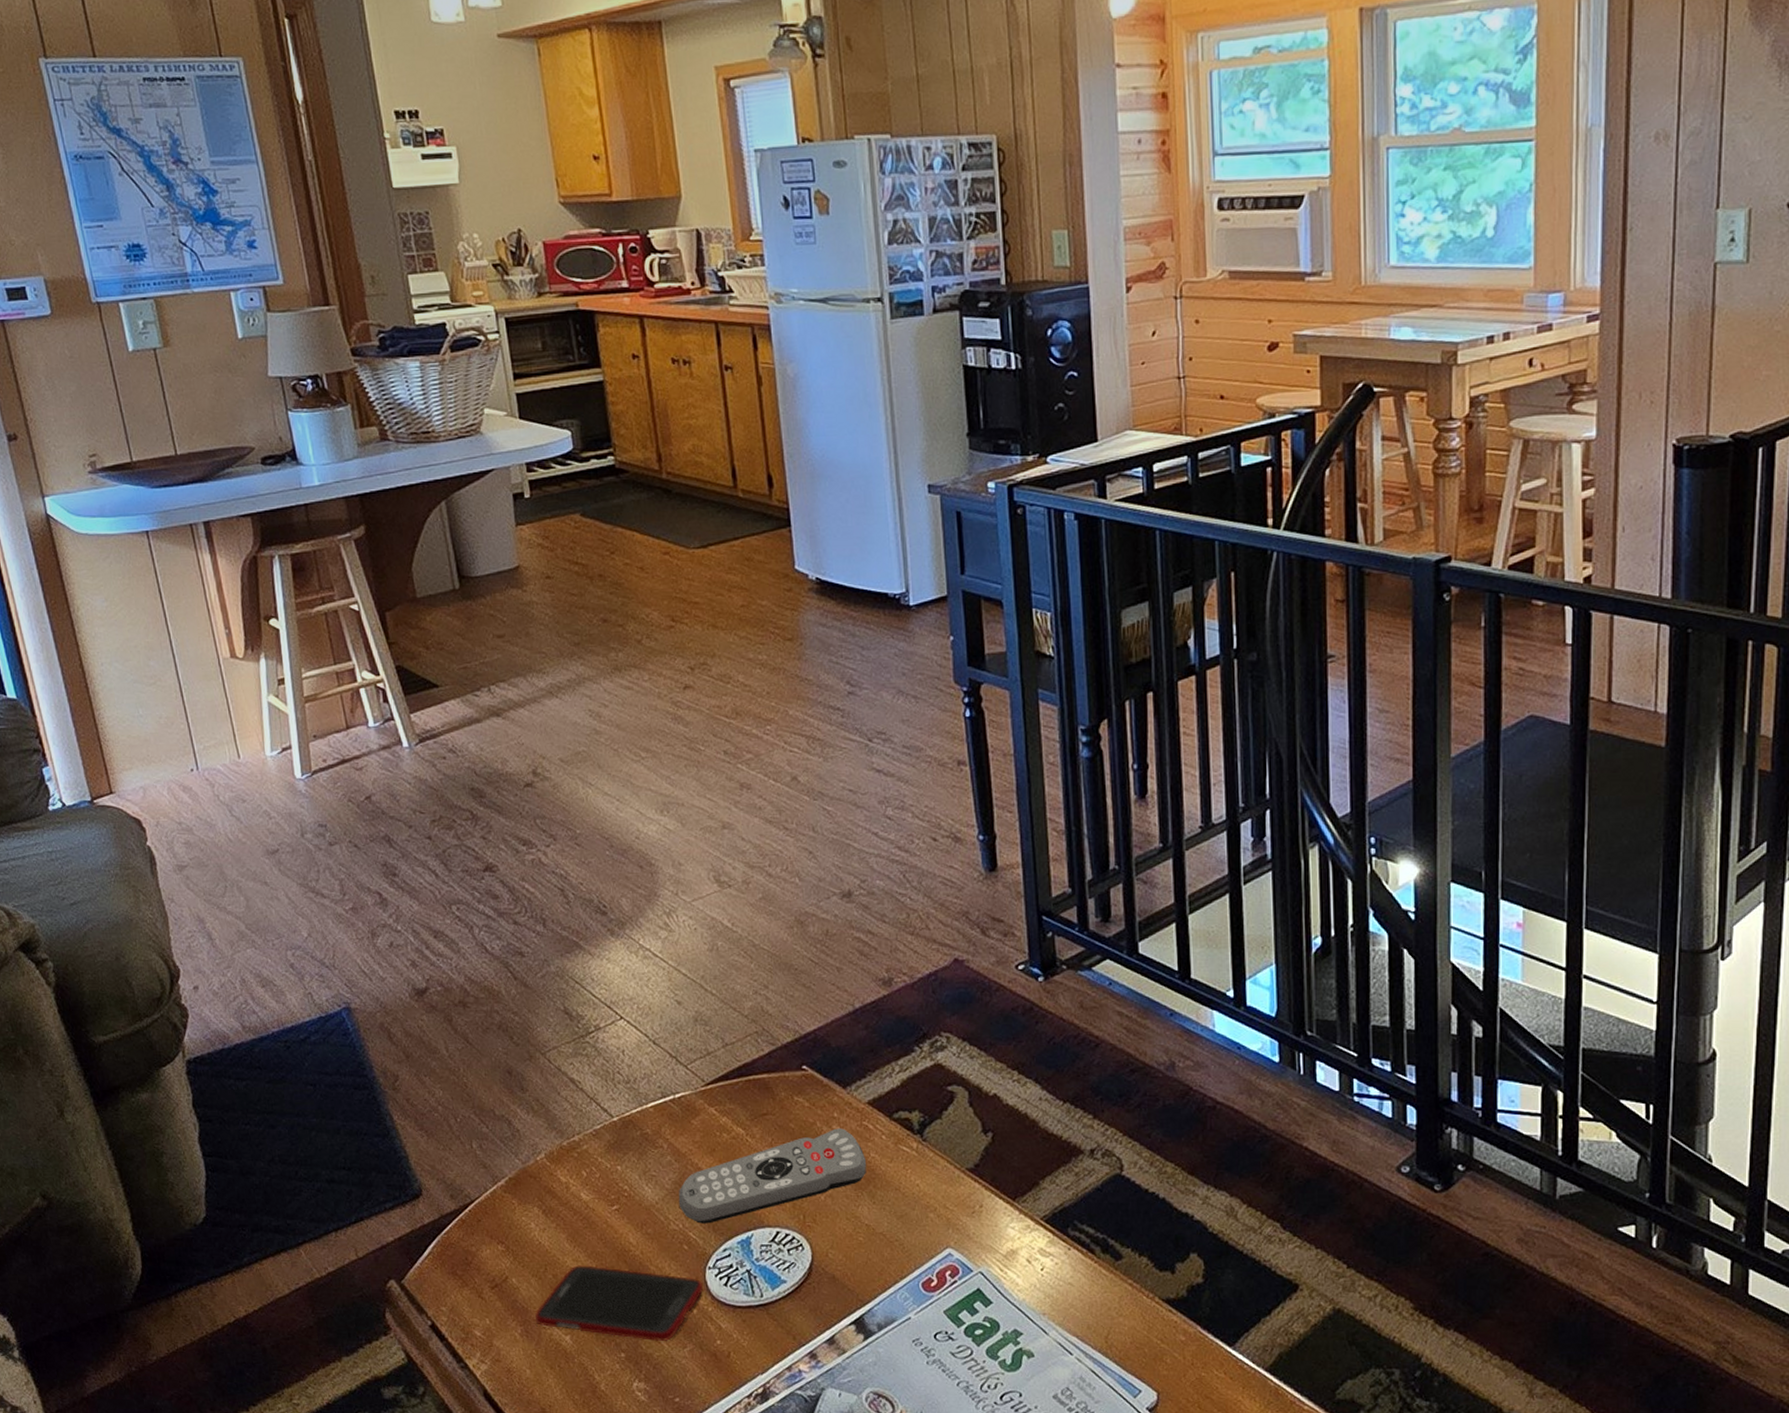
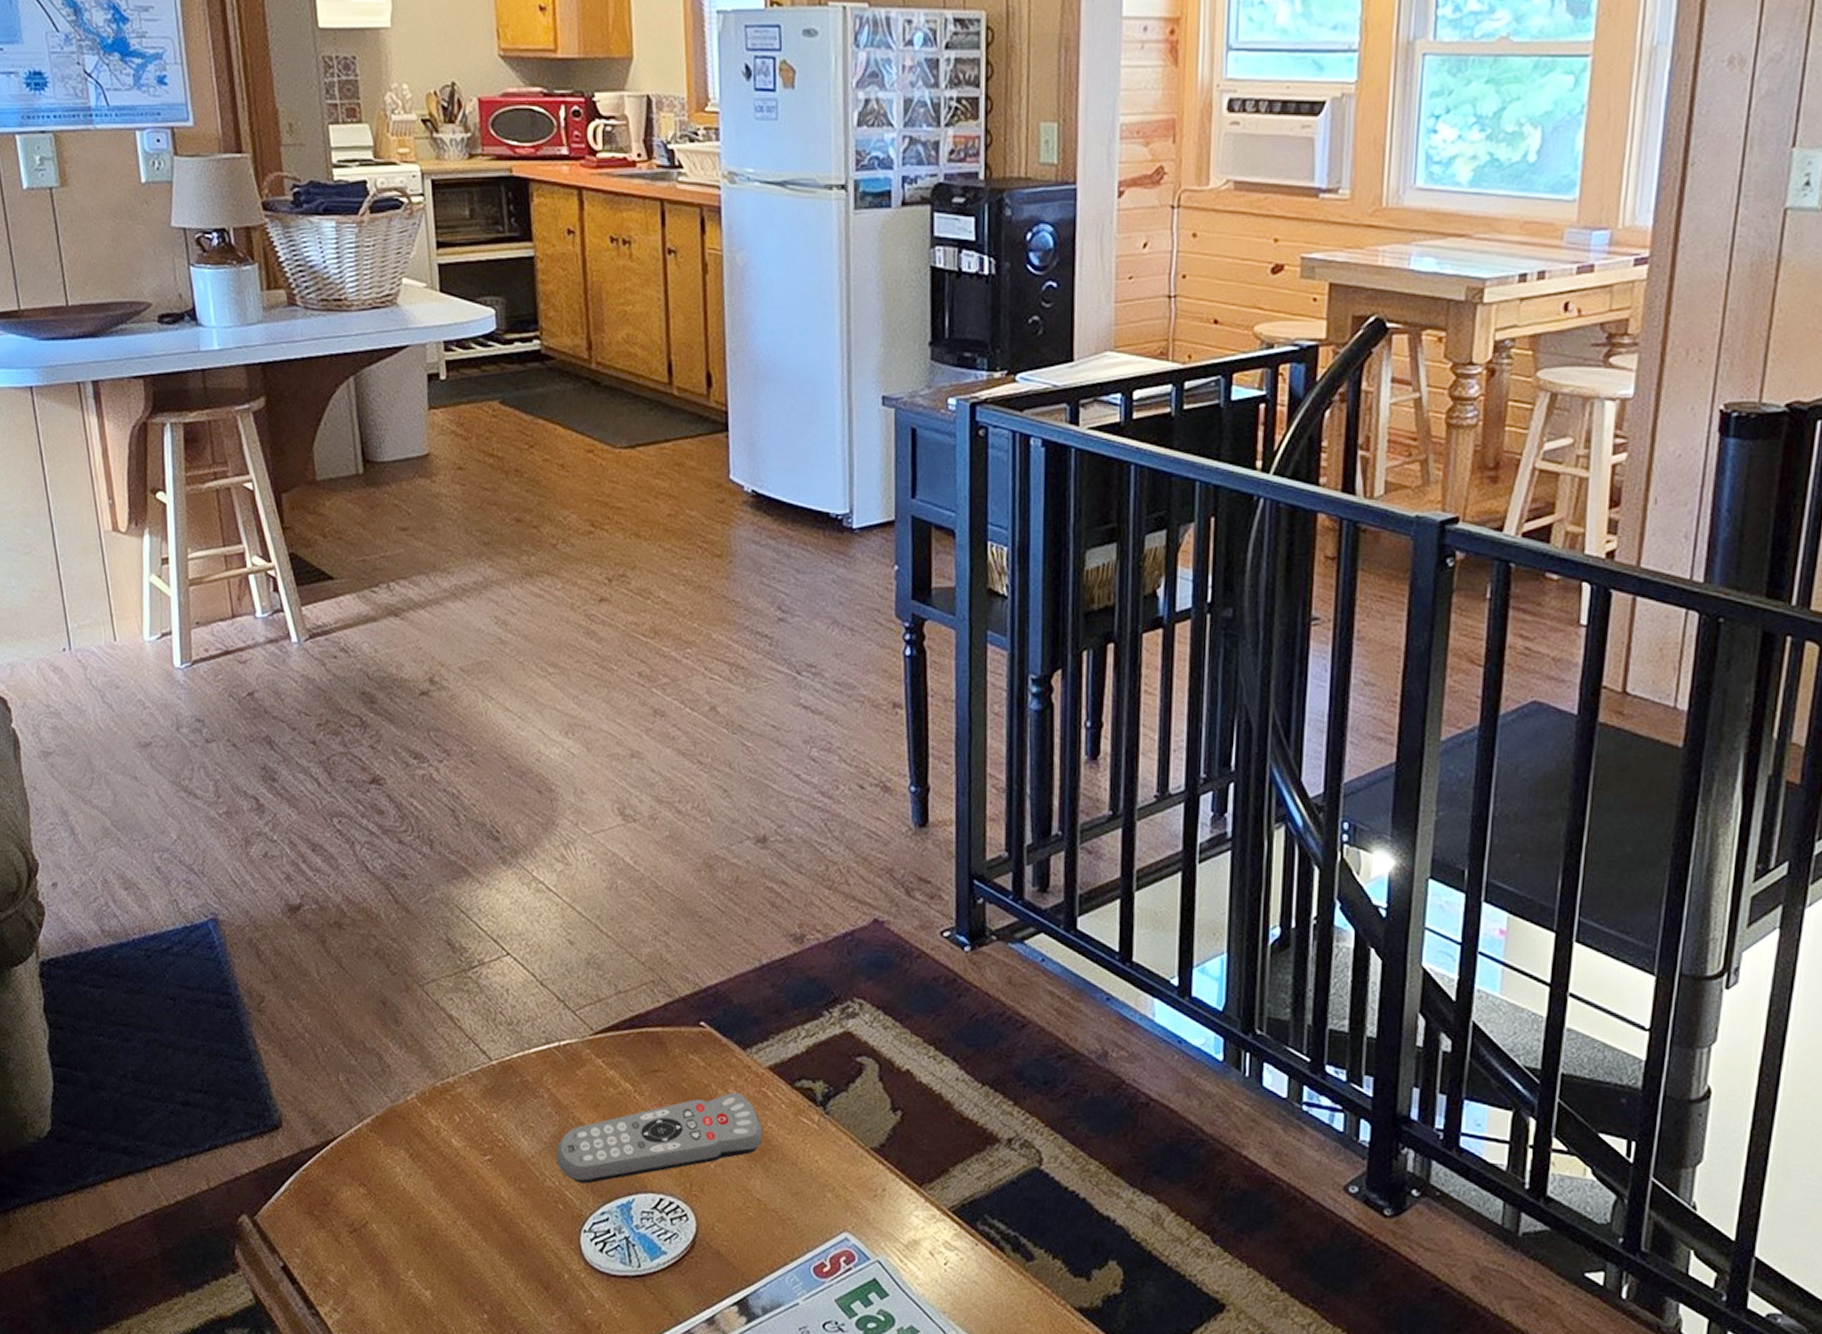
cell phone: present [535,1265,704,1341] -> none [395,1216,577,1305]

